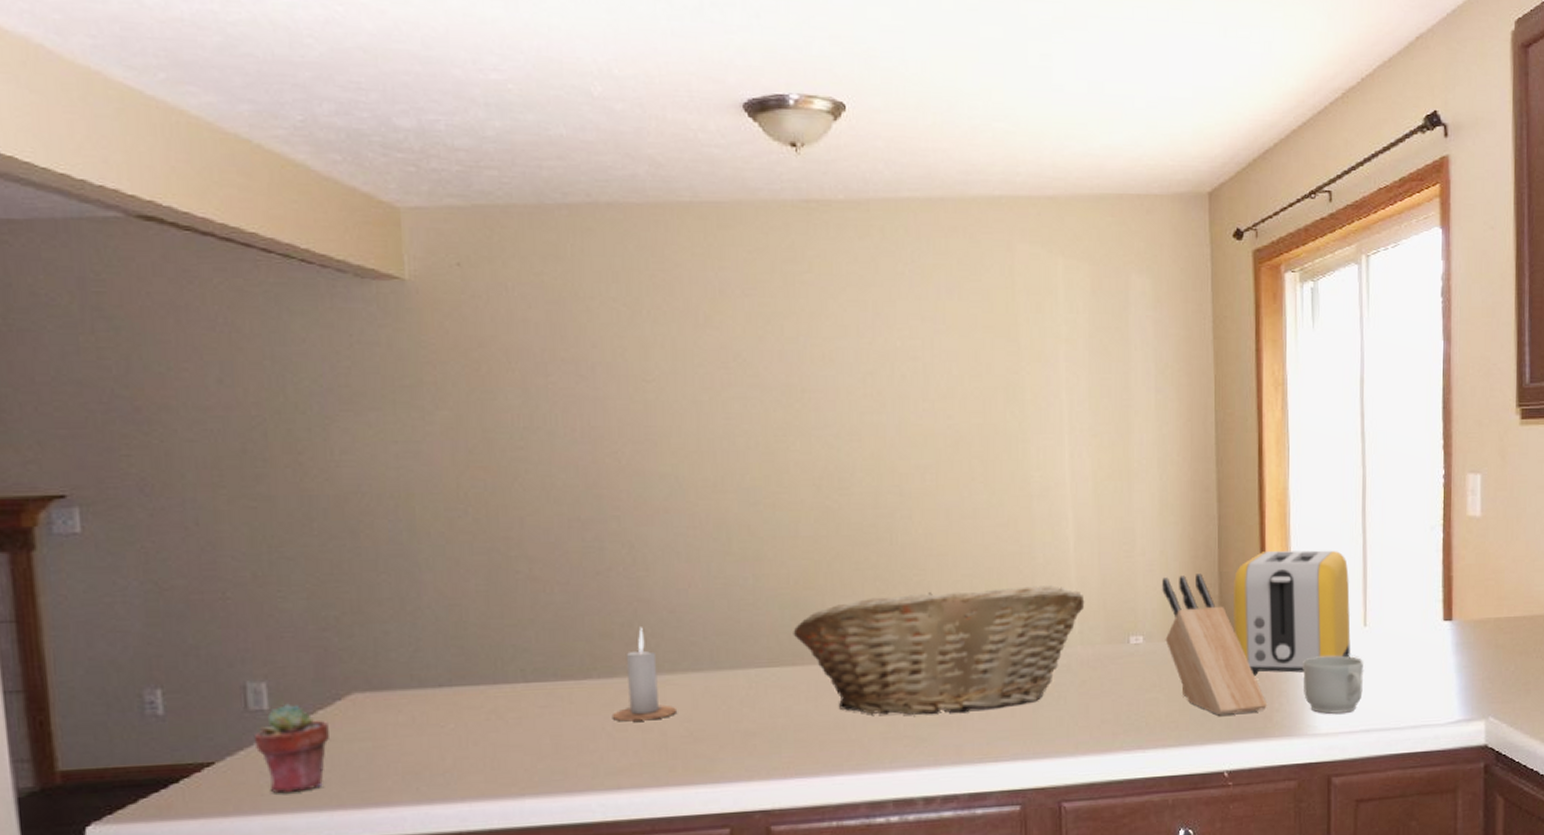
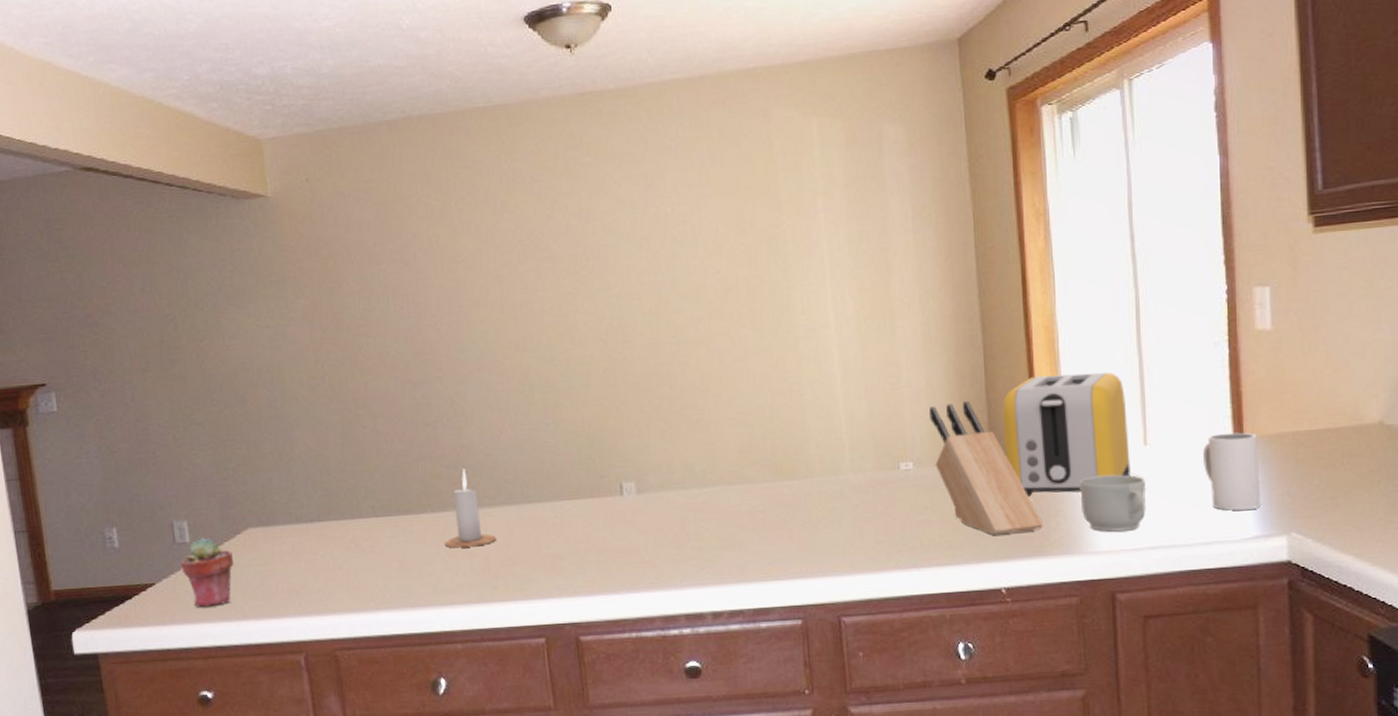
fruit basket: present [793,585,1085,715] -> none [589,419,854,540]
mug: none [1416,616,1465,694] -> present [1203,432,1261,511]

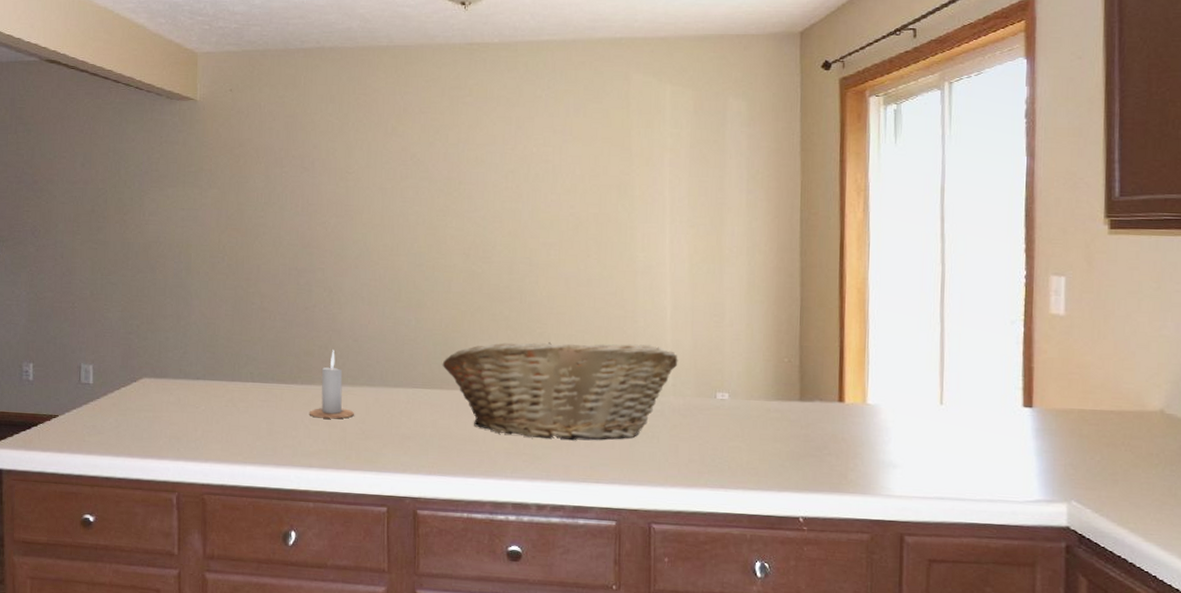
potted succulent: present [180,537,234,607] -> none [82,381,127,442]
fruit basket: none [589,419,854,540] -> present [442,342,678,441]
knife block: present [929,401,1044,535] -> none [747,345,843,469]
toaster: present [1003,372,1131,497] -> none [812,331,927,439]
mug: present [1079,474,1146,532] -> none [878,426,939,480]
mug: present [1203,432,1261,511] -> none [994,402,1046,475]

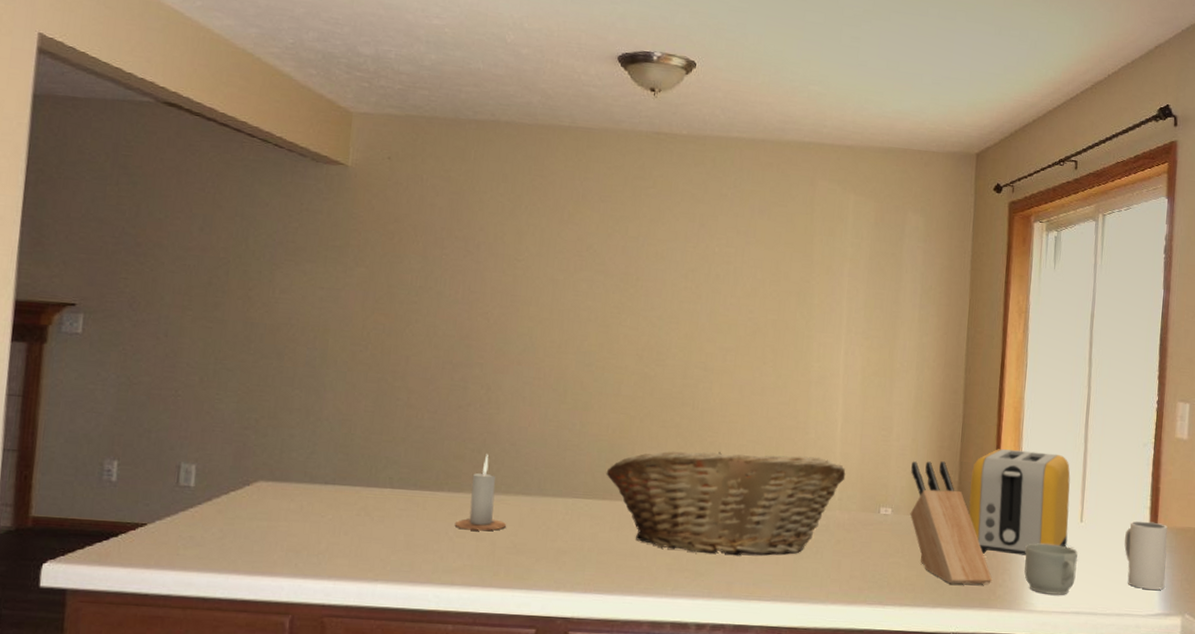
knife block: none [747,345,843,469] -> present [910,461,993,585]
toaster: none [812,331,927,439] -> present [968,449,1070,555]
mug: none [878,426,939,480] -> present [1024,543,1078,595]
mug: none [994,402,1046,475] -> present [1124,520,1167,590]

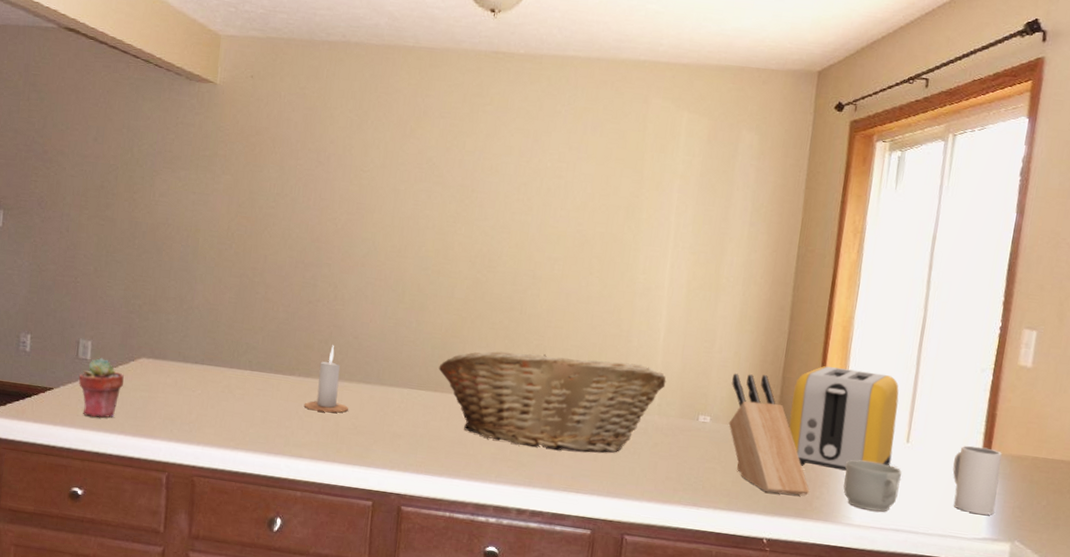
potted succulent: none [179,483,237,555] -> present [78,357,124,418]

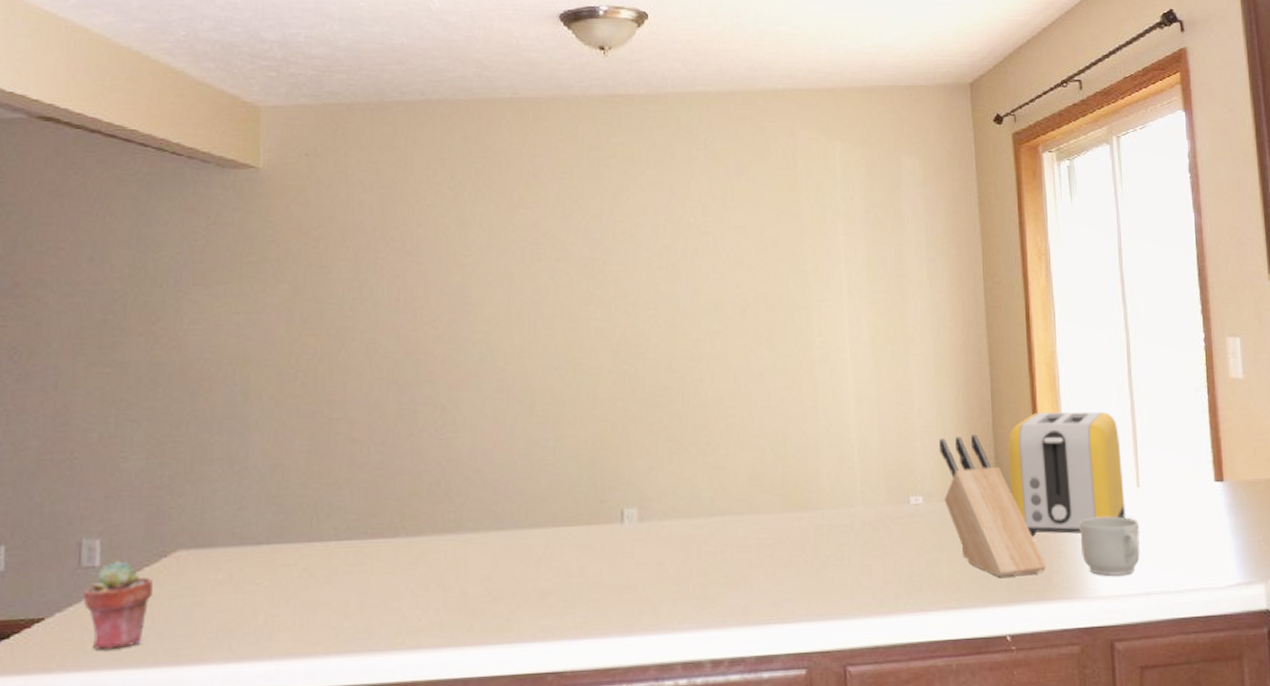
candle: present [304,345,348,413] -> none [416,486,477,580]
fruit basket: present [438,351,666,453] -> none [589,446,866,575]
mug: present [952,445,1002,515] -> none [1189,477,1241,557]

